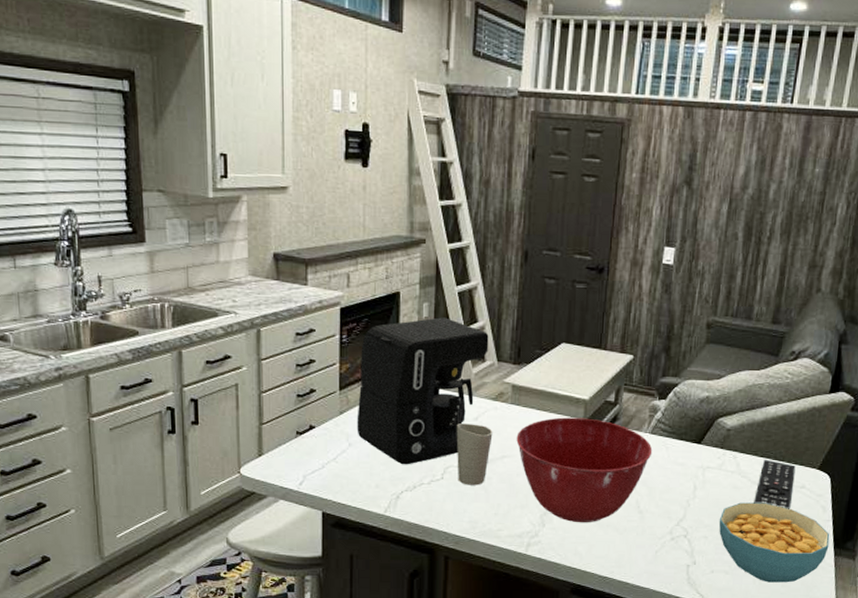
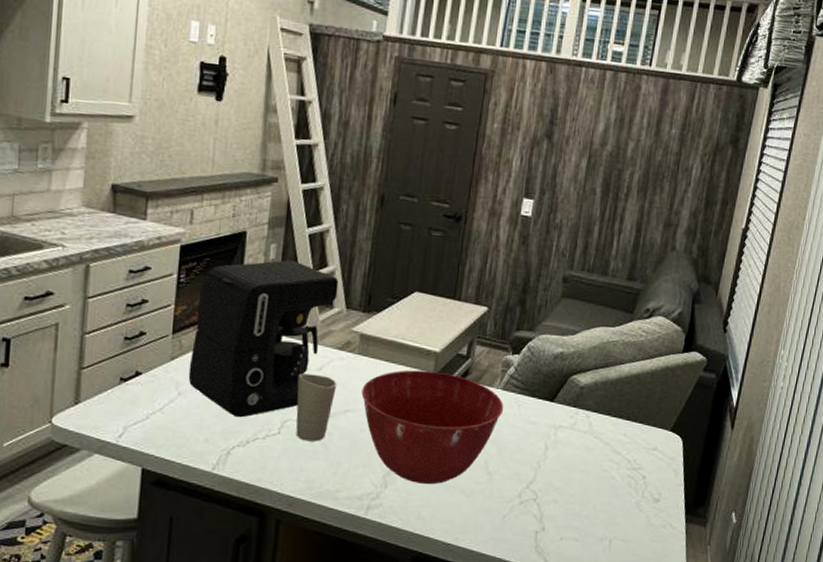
cereal bowl: present [719,502,830,583] -> none [569,464,682,551]
remote control: present [754,459,796,509] -> none [606,419,648,473]

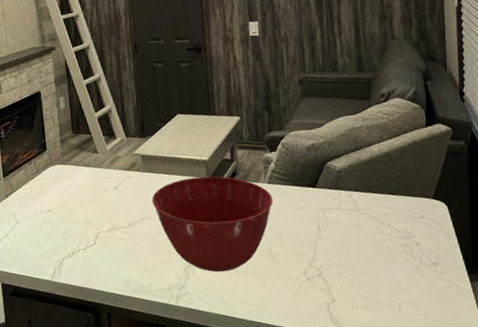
coffee maker: present [188,260,339,418] -> none [16,106,117,235]
cup: present [296,373,337,442] -> none [100,192,132,248]

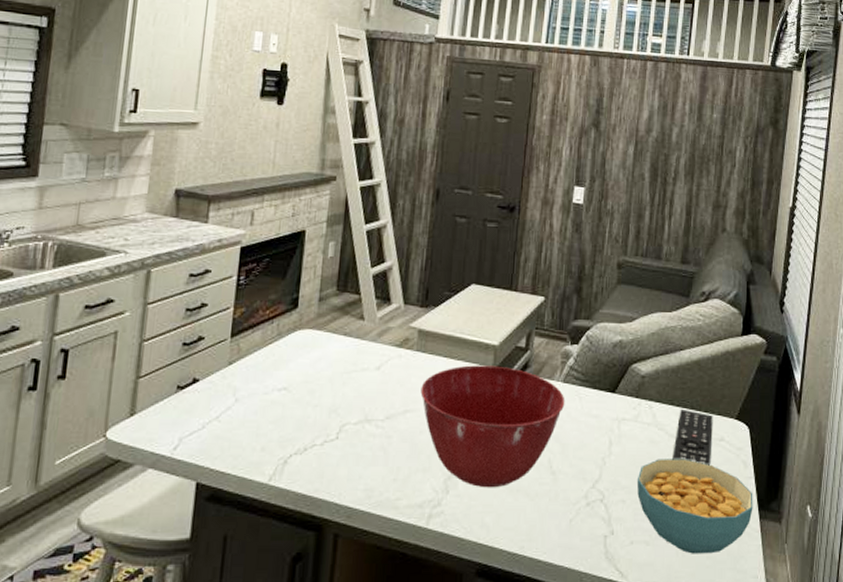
cereal bowl: none [348,236,463,314] -> present [636,459,753,554]
remote control: none [377,194,415,240] -> present [672,408,713,466]

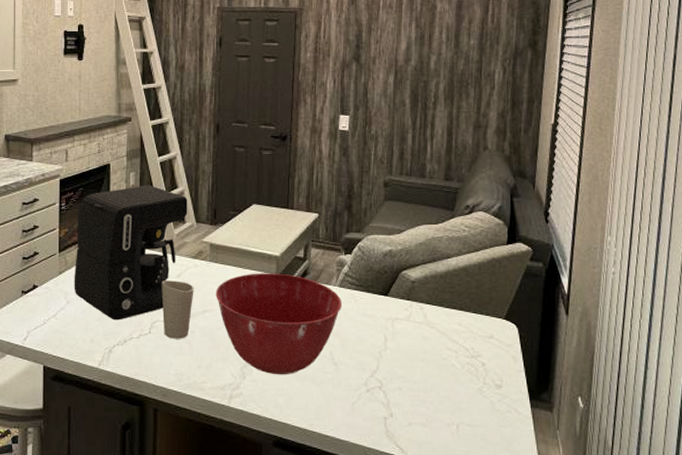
coffee maker: none [246,257,396,423] -> present [74,185,188,321]
cup: none [354,374,396,446] -> present [161,281,194,339]
cereal bowl: present [636,459,753,554] -> none [411,353,524,436]
remote control: present [672,408,713,466] -> none [444,309,482,360]

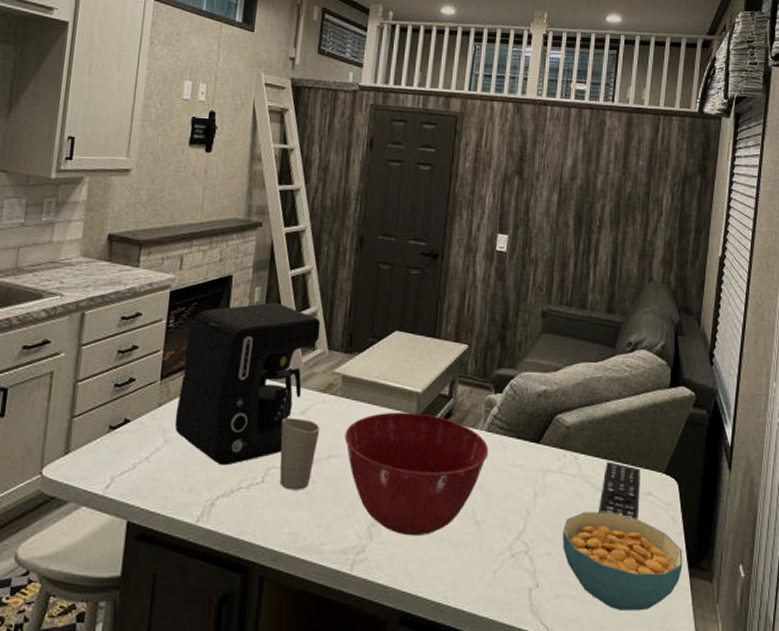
cereal bowl: none [411,353,524,436] -> present [562,512,683,611]
remote control: none [444,309,482,360] -> present [599,461,641,520]

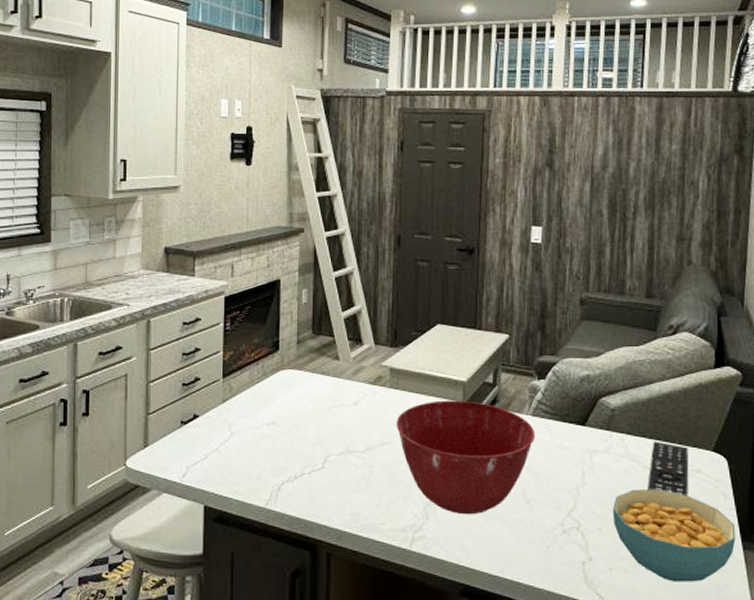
coffee maker: present [174,302,321,466] -> none [239,303,366,454]
cup: present [279,418,320,490] -> none [336,409,372,475]

